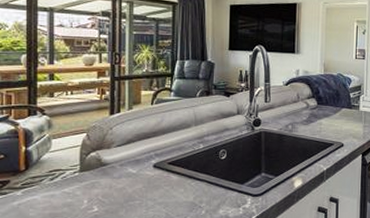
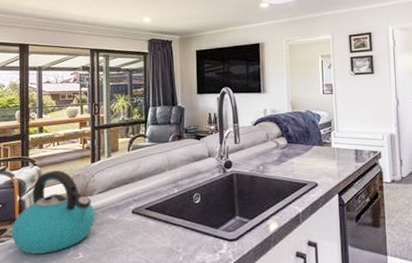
kettle: none [15,121,112,207] -> present [11,170,95,254]

